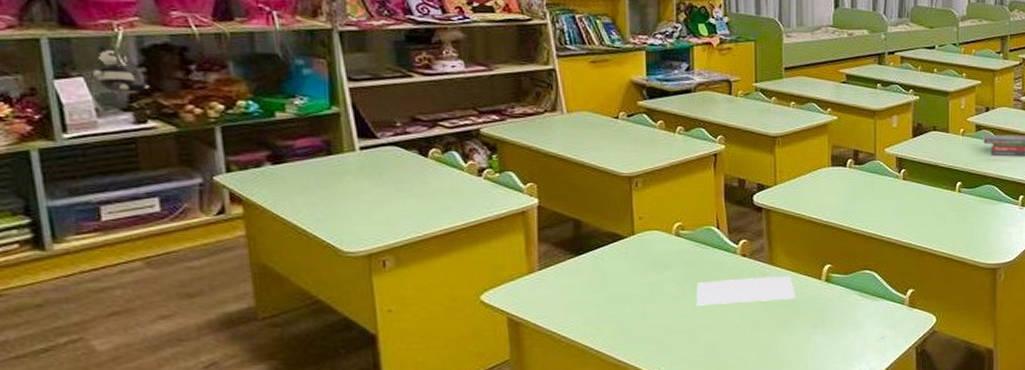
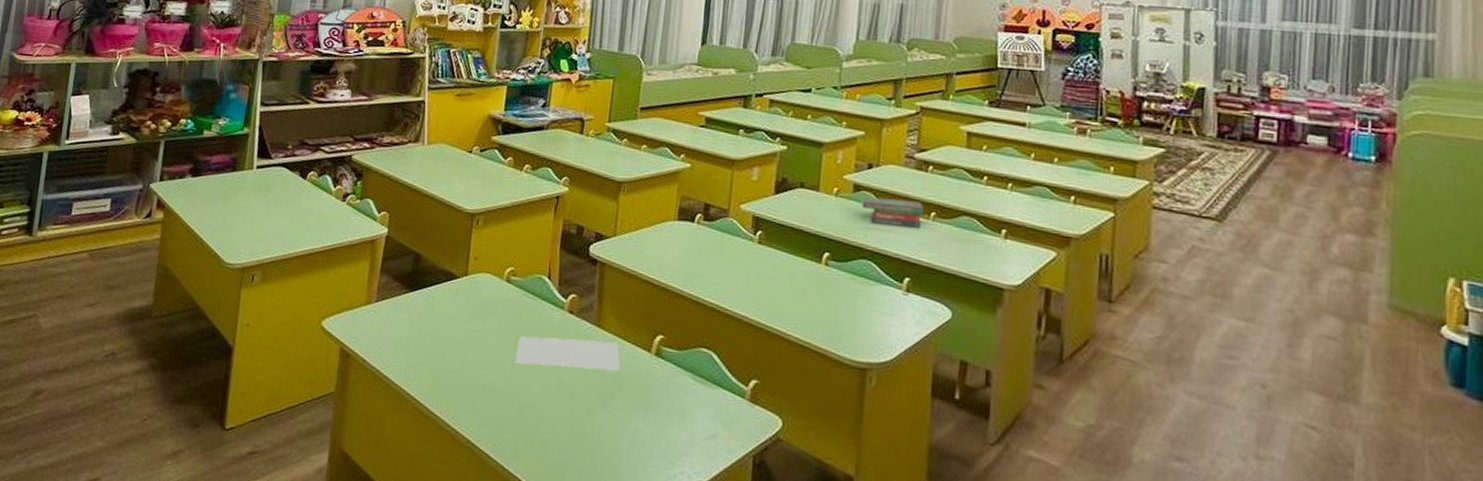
stuffed animal: present [89,45,151,93] -> none [93,69,128,110]

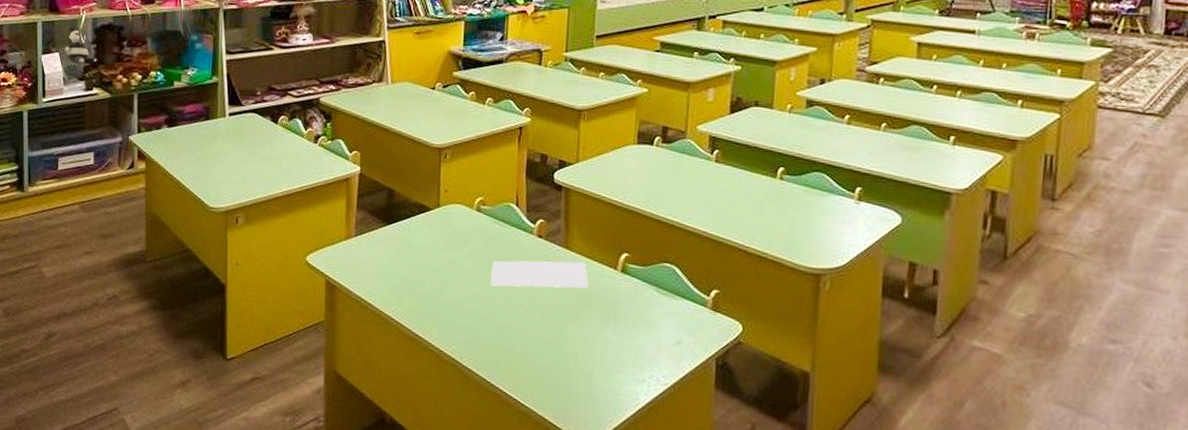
stuffed animal: none [93,69,128,110] -> present [62,26,97,65]
books: present [860,195,925,230] -> none [813,110,876,141]

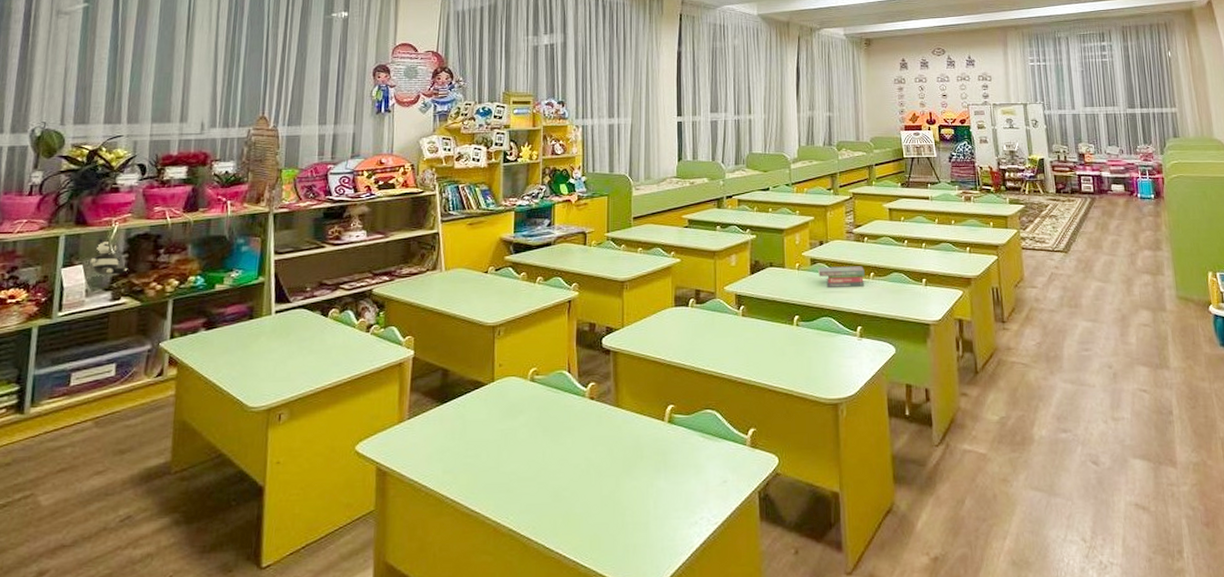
paper sheet: present [491,260,590,289] -> none [546,417,641,451]
books: none [813,110,876,141] -> present [817,266,866,289]

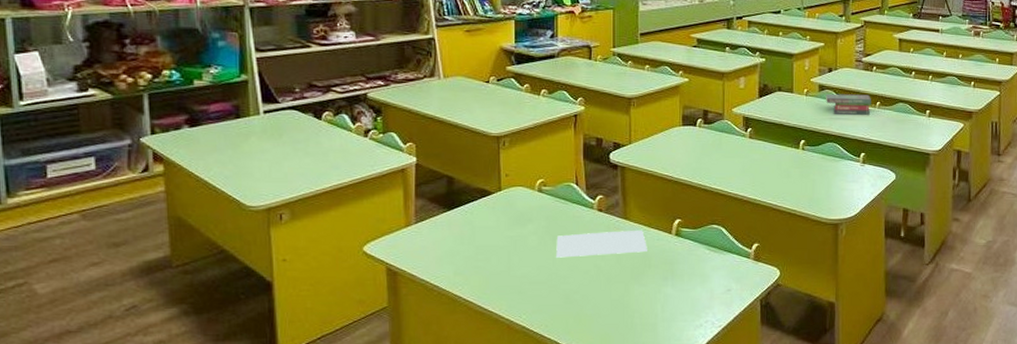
stuffed animal: present [87,238,128,275] -> none [43,23,92,65]
paper sheet: none [546,417,641,451] -> present [556,229,649,258]

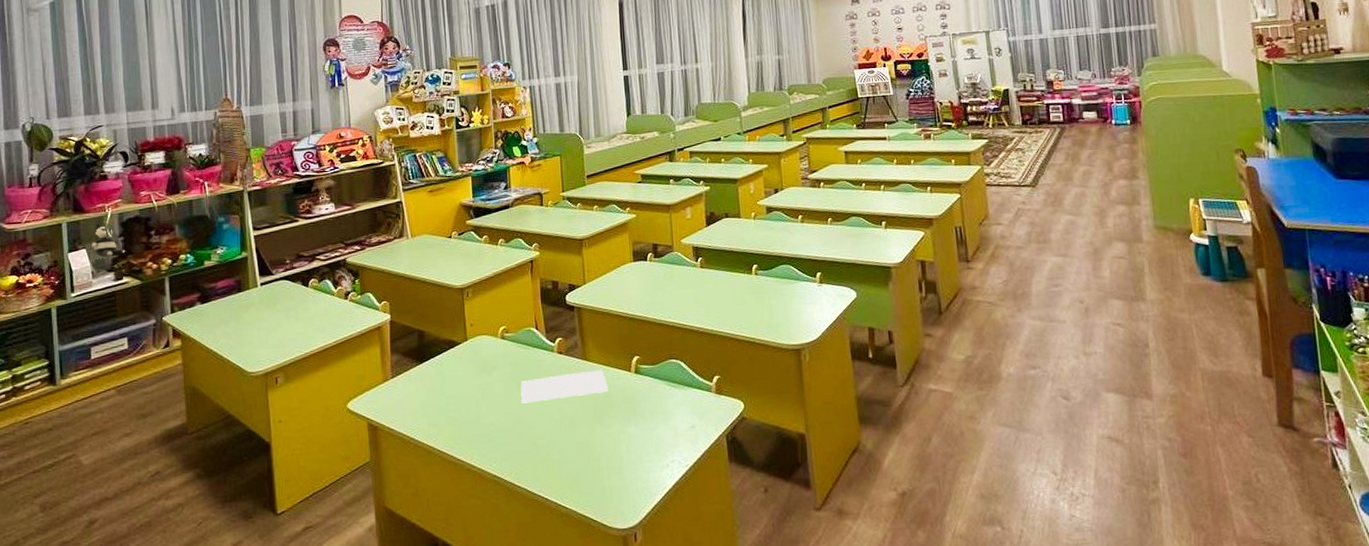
stuffed animal: none [43,23,92,65] -> present [89,223,126,258]
books: present [825,93,872,116] -> none [773,212,824,236]

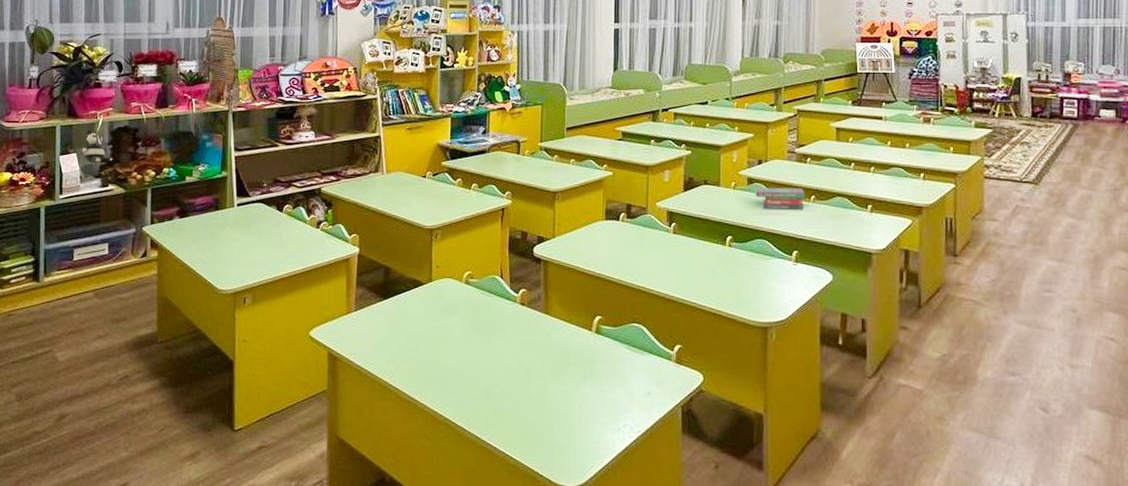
paper sheet: present [520,369,610,403] -> none [479,325,568,351]
books: none [773,212,824,236] -> present [754,187,806,211]

